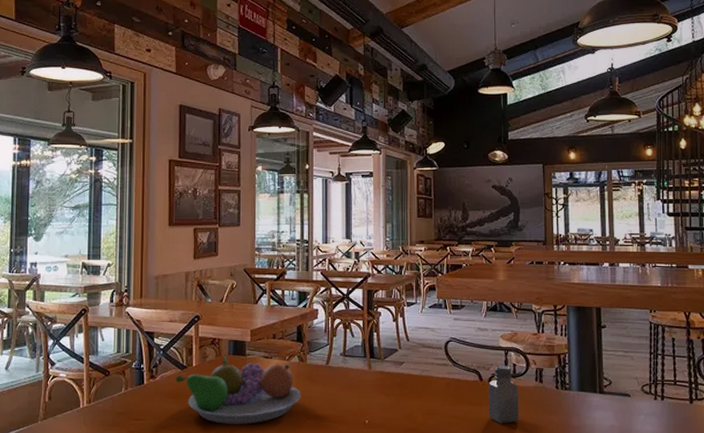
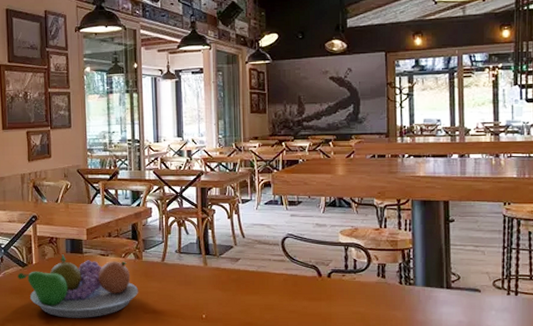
saltshaker: present [488,365,520,424] -> none [328,261,361,319]

